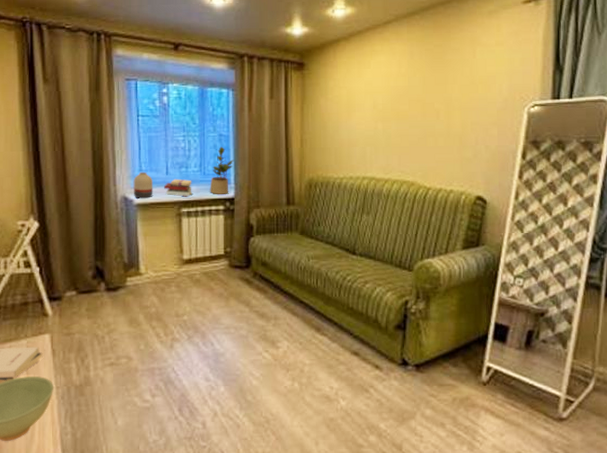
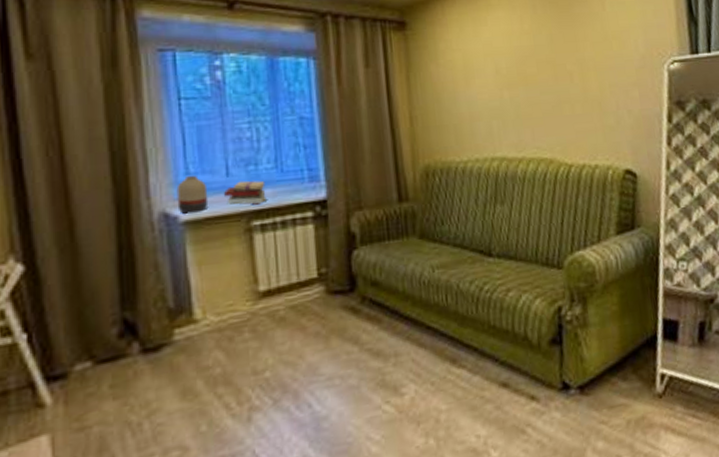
potted plant: present [210,147,234,194] -> none [291,133,323,197]

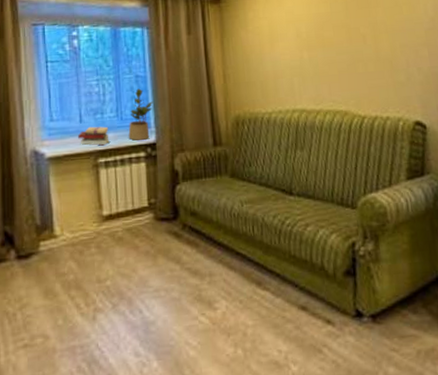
vase: present [176,175,209,215] -> none [43,121,67,152]
potted plant: none [291,133,323,197] -> present [128,88,154,141]

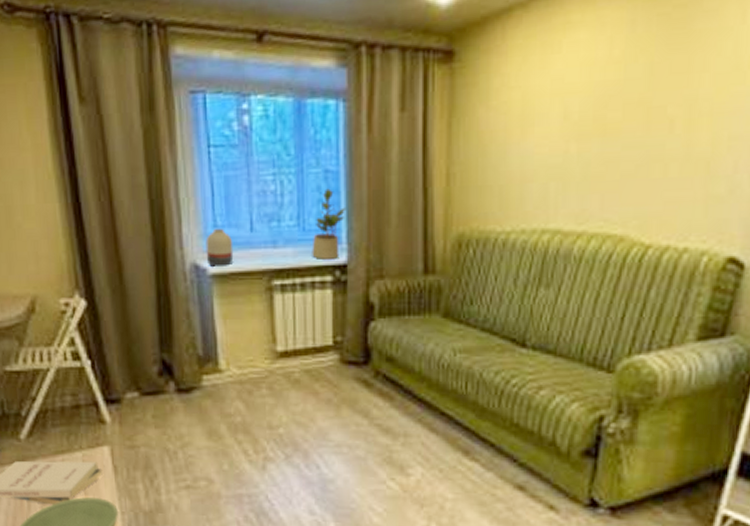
vase: none [43,121,67,152] -> present [205,228,234,268]
books: present [77,126,110,146] -> none [247,237,287,264]

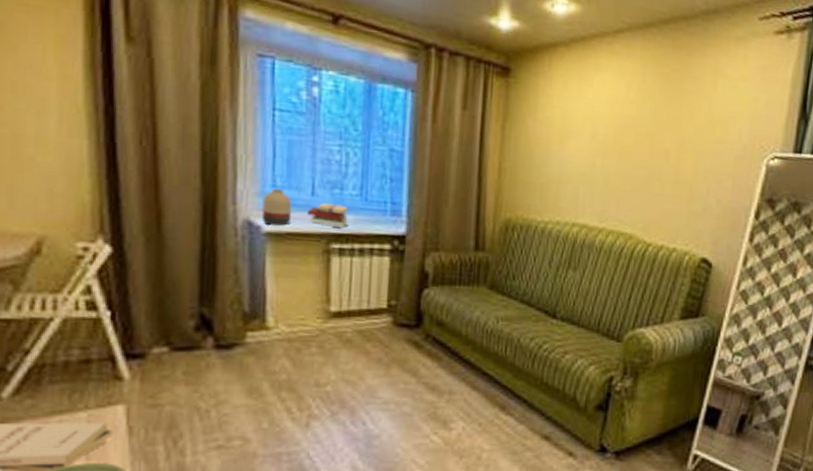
books: none [247,237,287,264] -> present [306,202,349,229]
potted plant: present [312,188,347,259] -> none [372,165,409,230]

